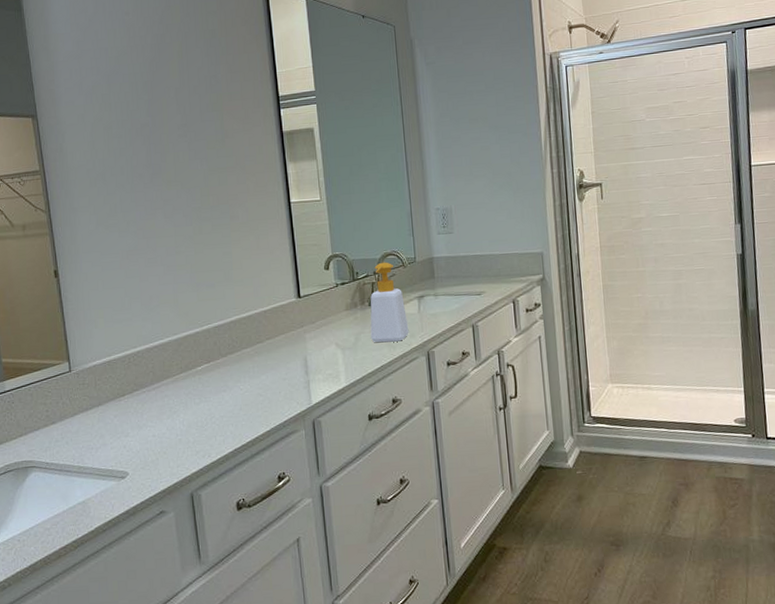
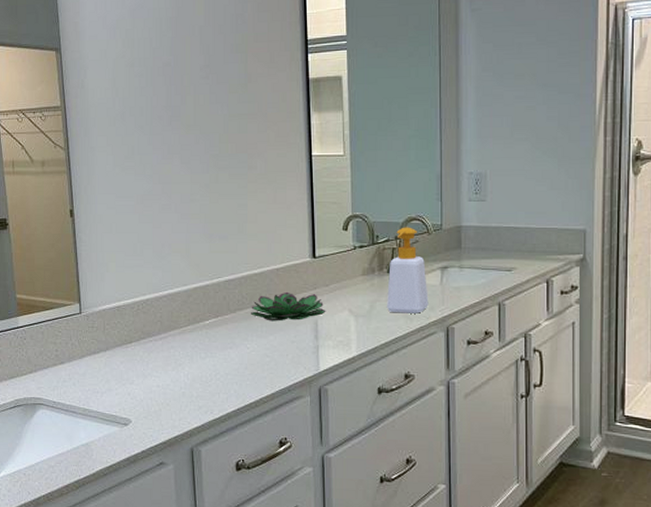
succulent plant: none [241,332,314,362] -> present [250,291,326,322]

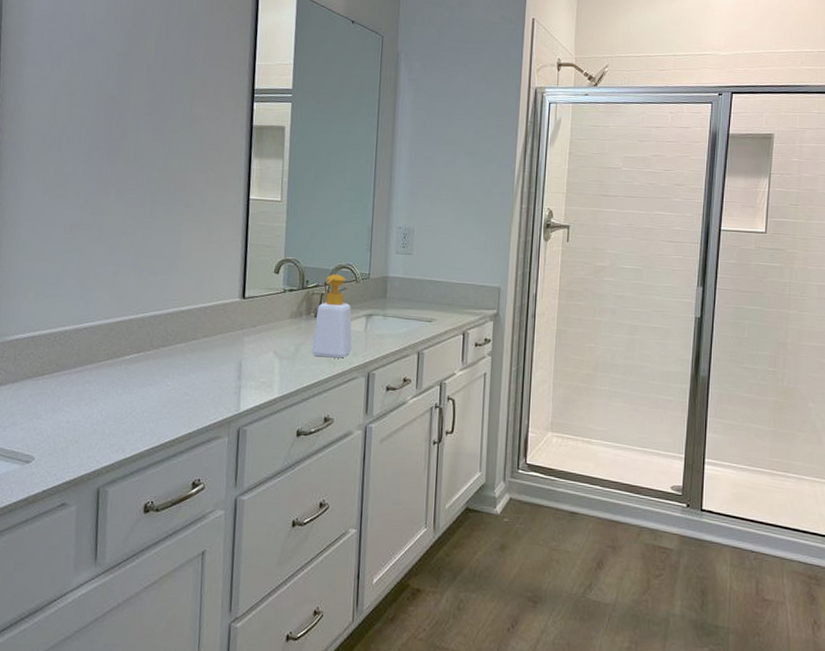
succulent plant: present [250,291,326,322] -> none [173,330,251,360]

